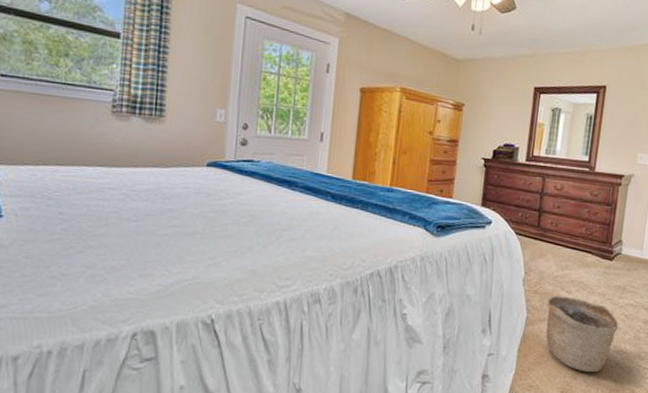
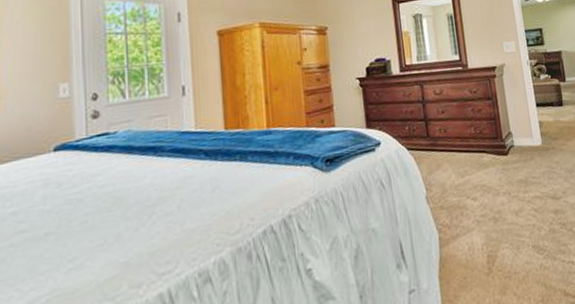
basket: present [546,295,619,373] -> none [455,203,532,284]

